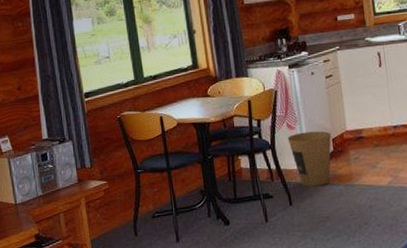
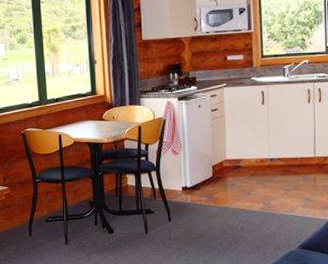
trash can: present [287,131,332,187] -> none [171,158,211,207]

